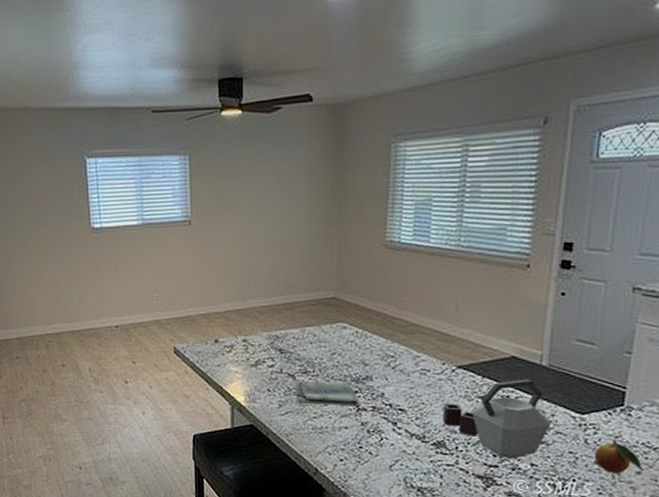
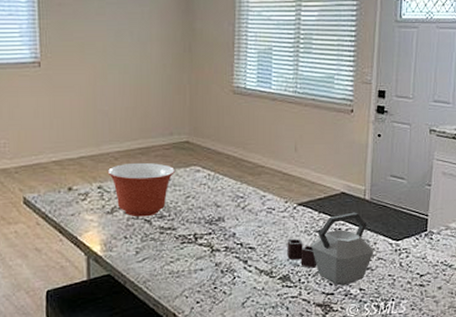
mixing bowl: none [252,317,321,371] -> present [107,162,176,217]
dish towel: present [295,380,359,406] -> none [152,225,213,250]
fruit: present [594,437,645,474] -> none [407,258,444,290]

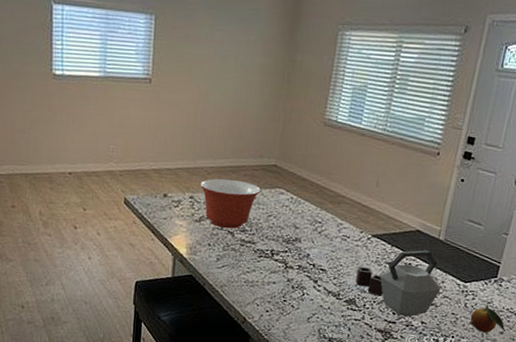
fruit: none [407,258,444,290] -> present [470,302,507,333]

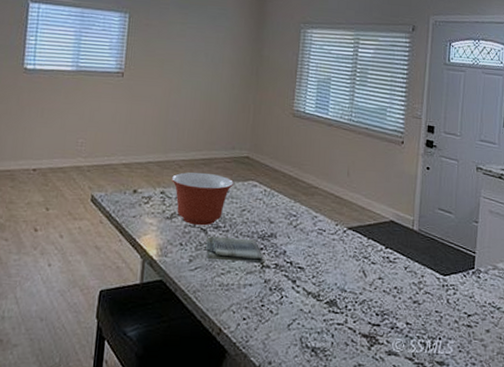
dish towel: none [233,238,287,264] -> present [206,235,264,263]
kettle: present [355,250,441,317] -> none [335,241,421,318]
fruit: present [470,302,507,333] -> none [454,297,492,332]

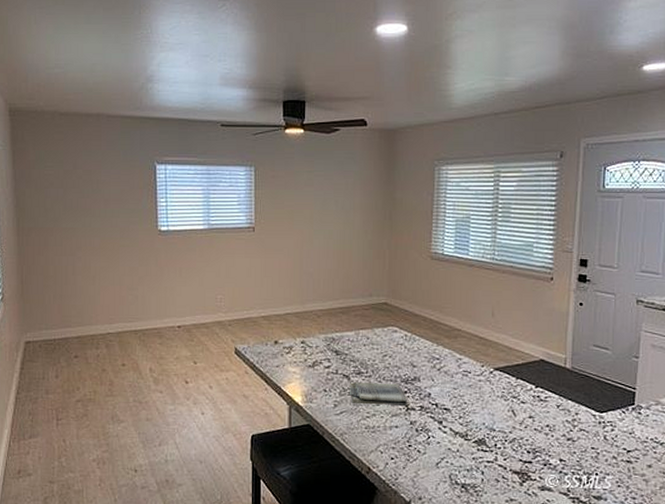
mixing bowl: present [171,172,235,226] -> none [310,321,374,372]

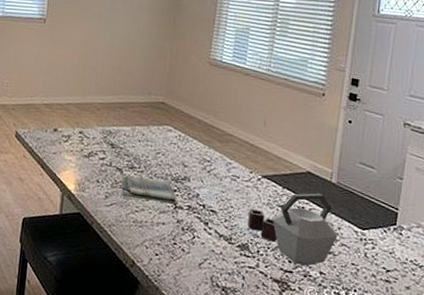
kettle: none [483,380,576,455] -> present [248,193,338,266]

